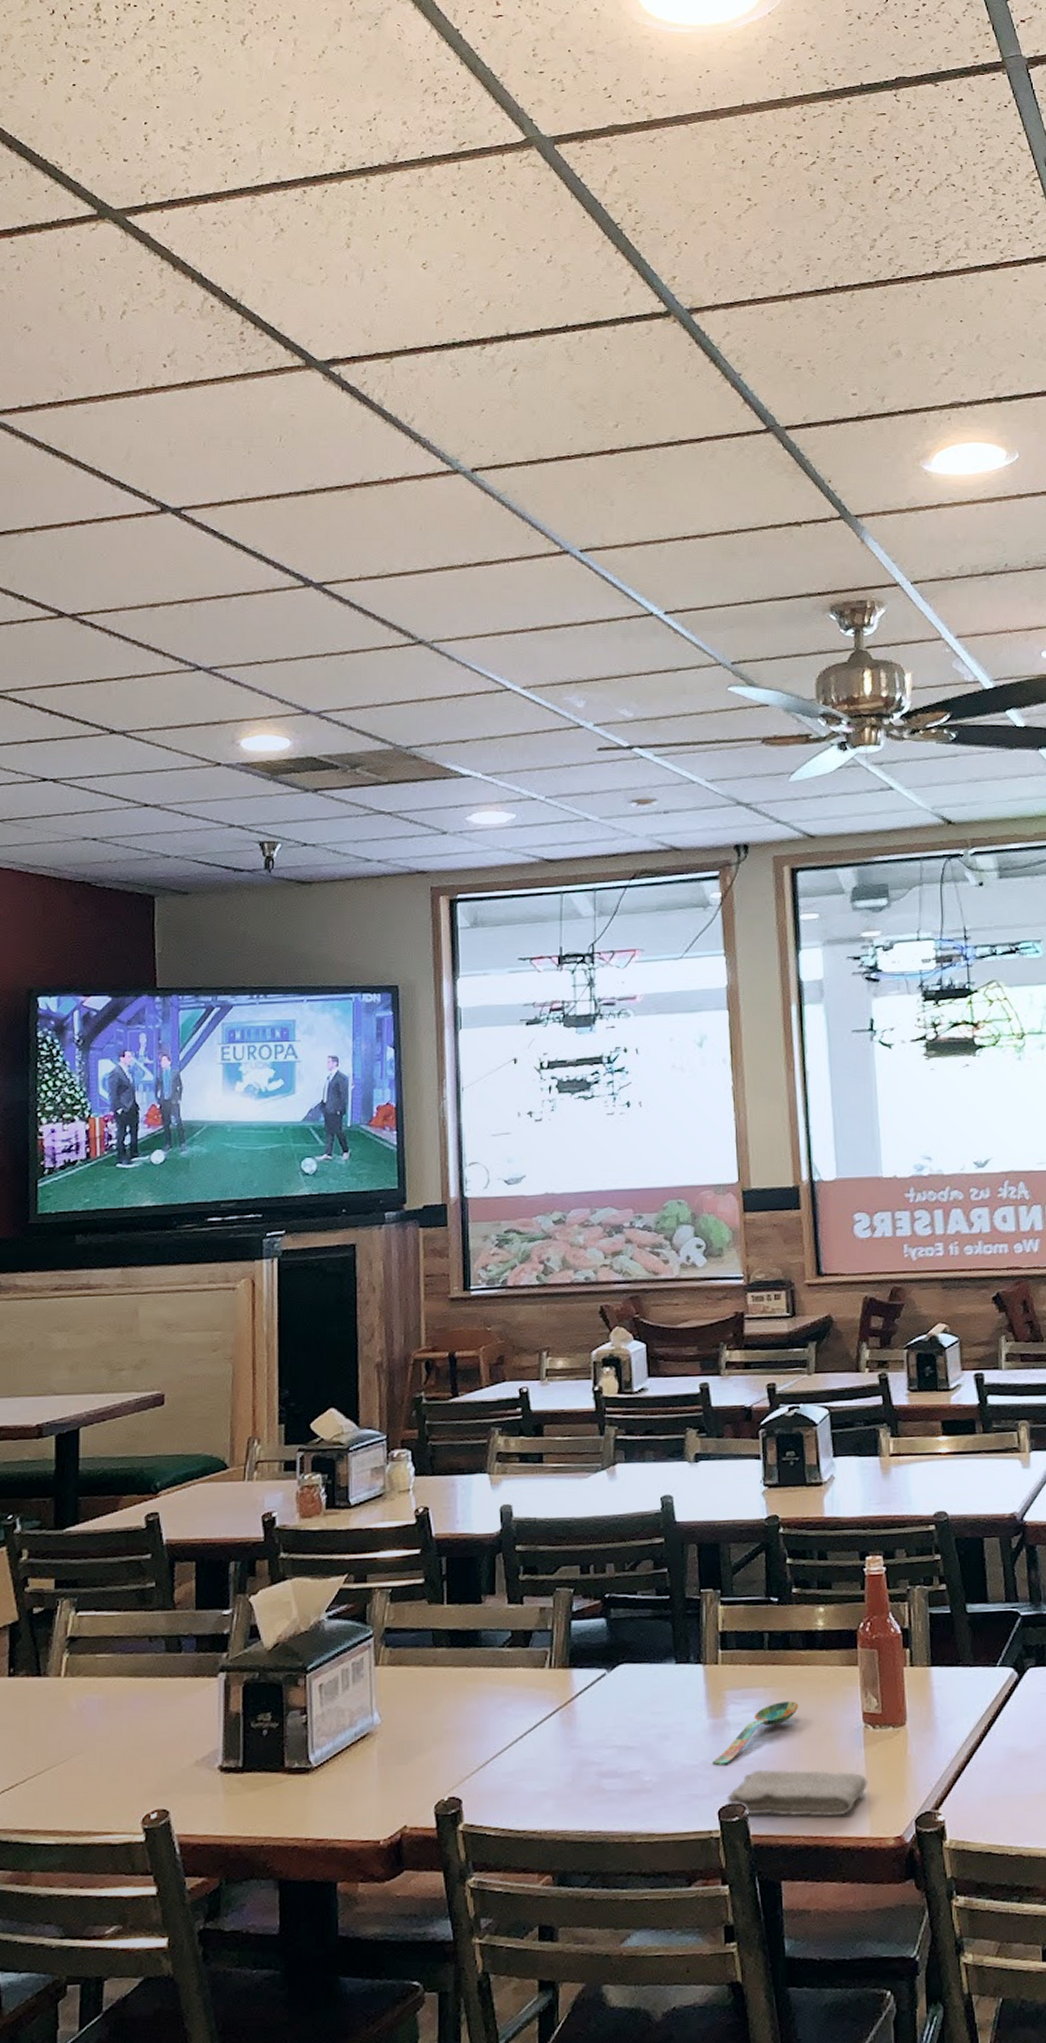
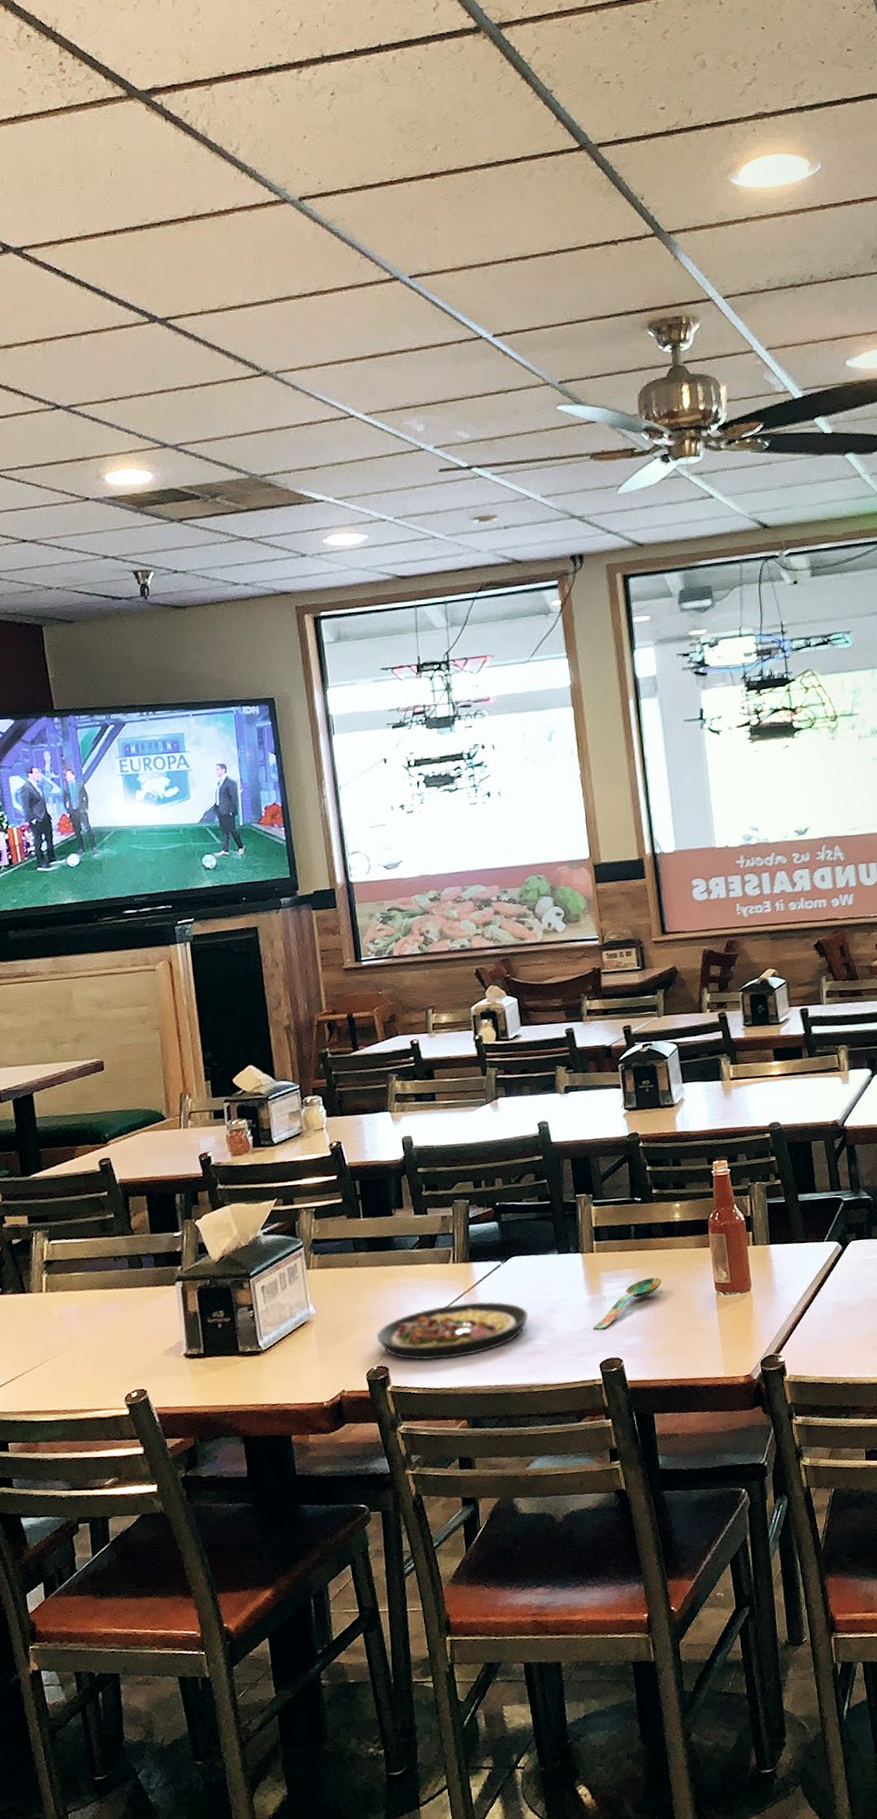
plate: none [450,1719,636,1793] -> present [376,1301,529,1360]
washcloth: present [727,1769,868,1817] -> none [606,1328,721,1366]

